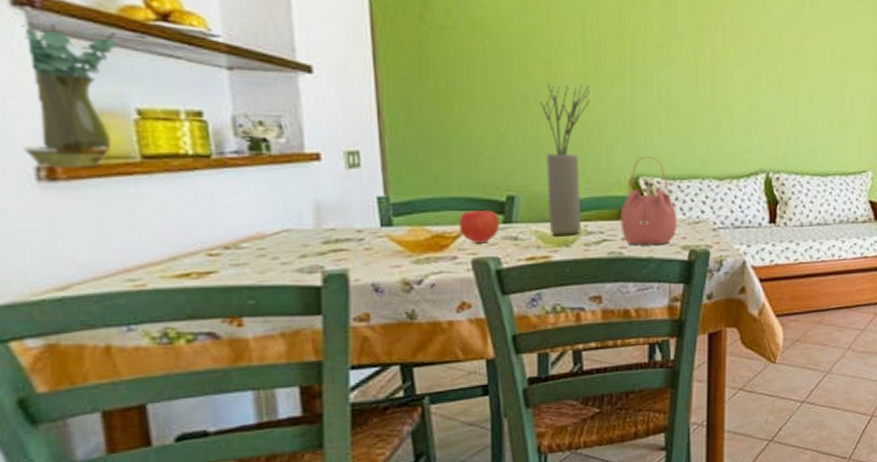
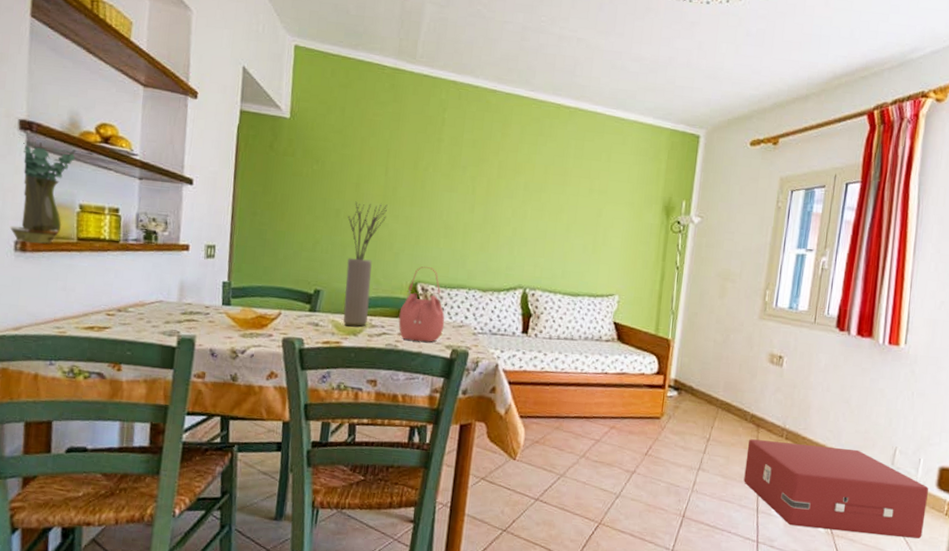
fruit: present [459,206,499,244] -> none [277,296,307,326]

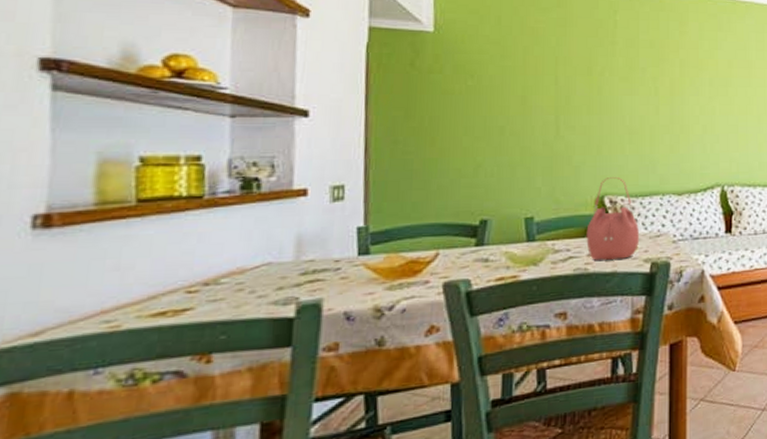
vase: present [8,142,77,244] -> none [21,84,133,215]
vase: present [342,201,388,327] -> none [515,115,561,256]

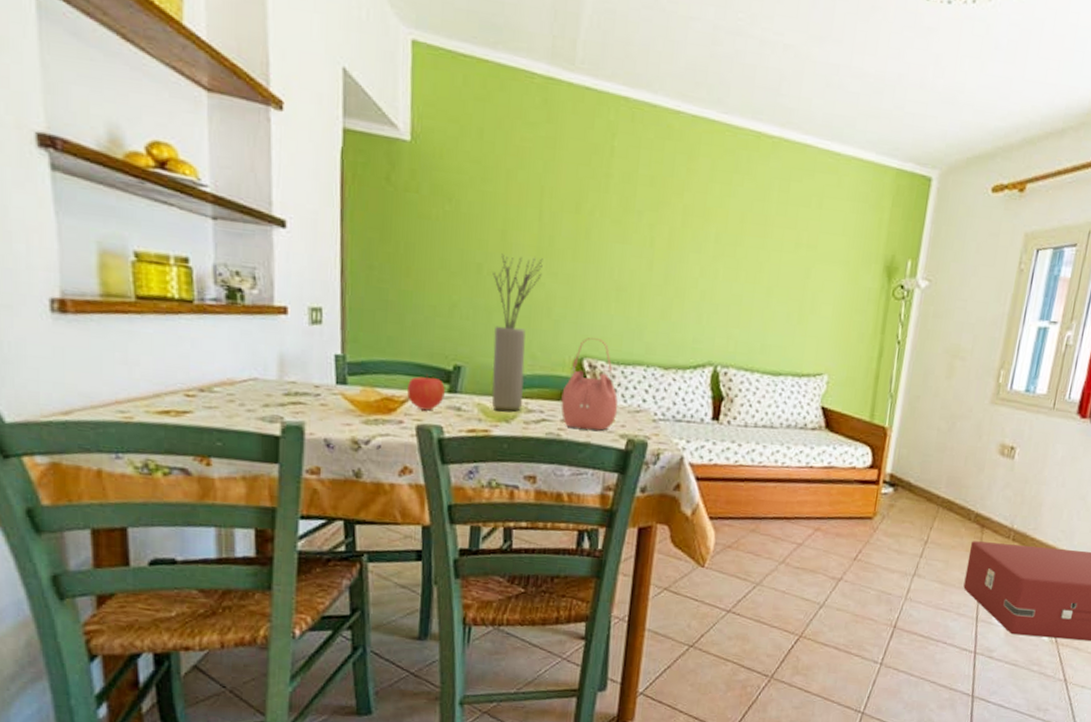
fruit: none [433,231,472,267] -> present [407,373,445,411]
vase: none [515,115,561,256] -> present [491,253,543,412]

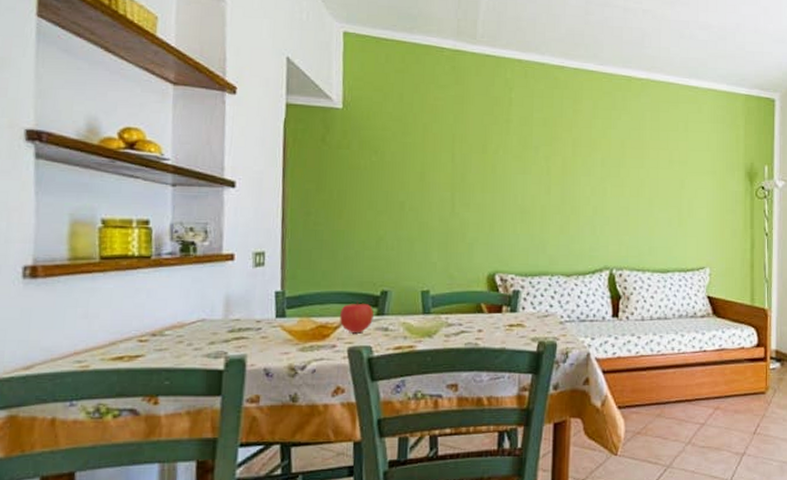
vase: present [491,253,543,412] -> none [413,192,457,328]
handbag: present [560,338,618,431] -> none [477,256,528,336]

